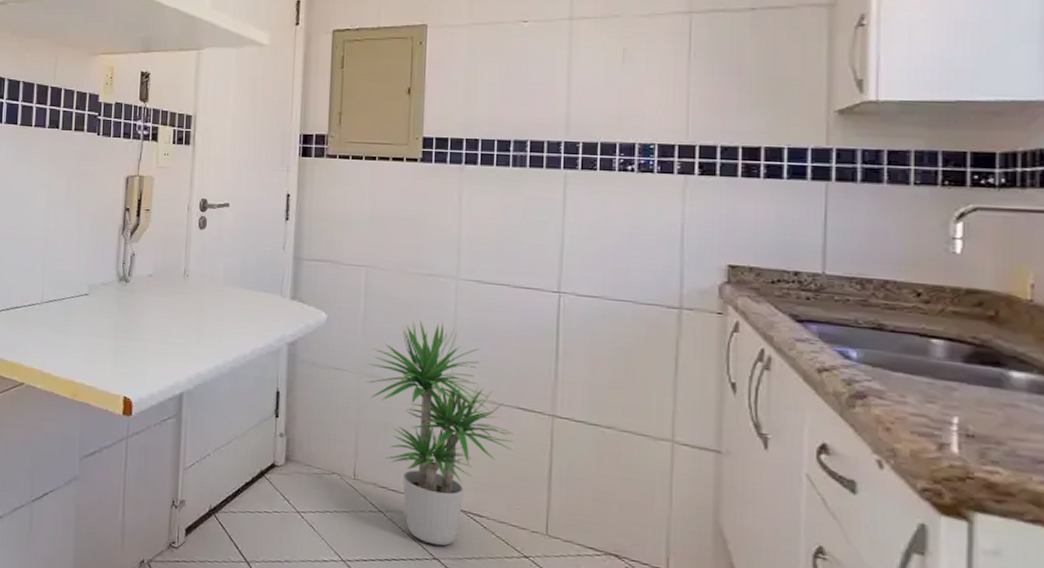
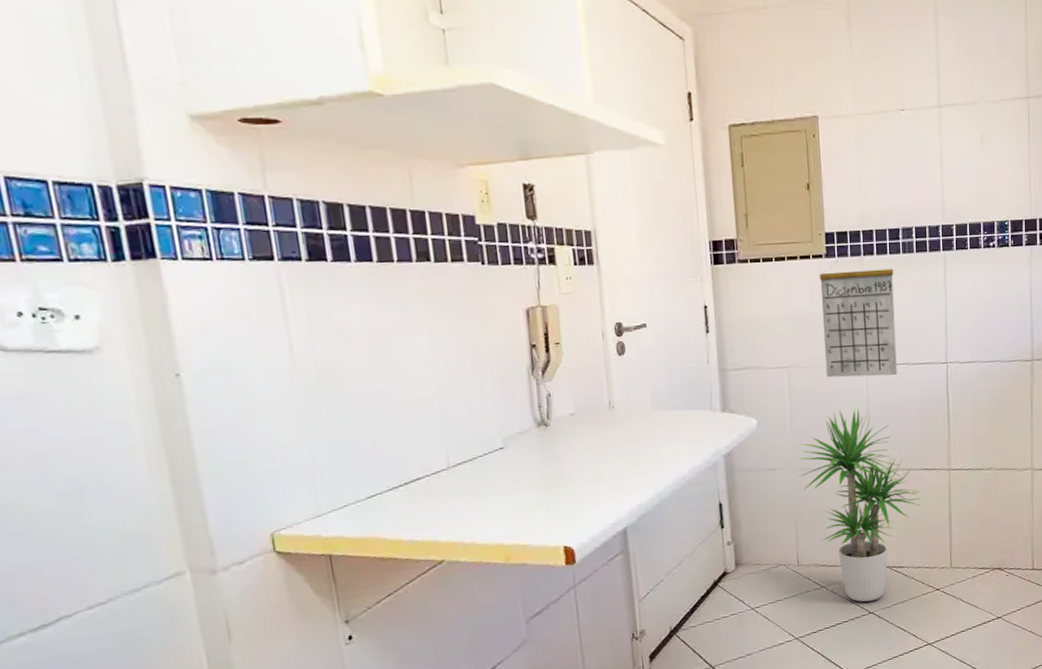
calendar: none [408,153,500,296] -> present [820,246,897,378]

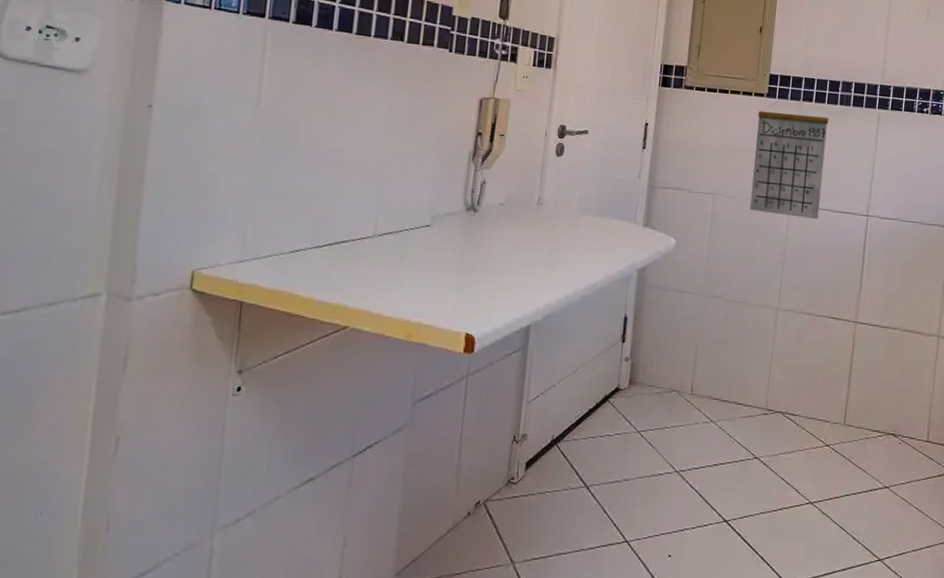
potted plant: present [798,407,923,602] -> none [706,242,825,446]

